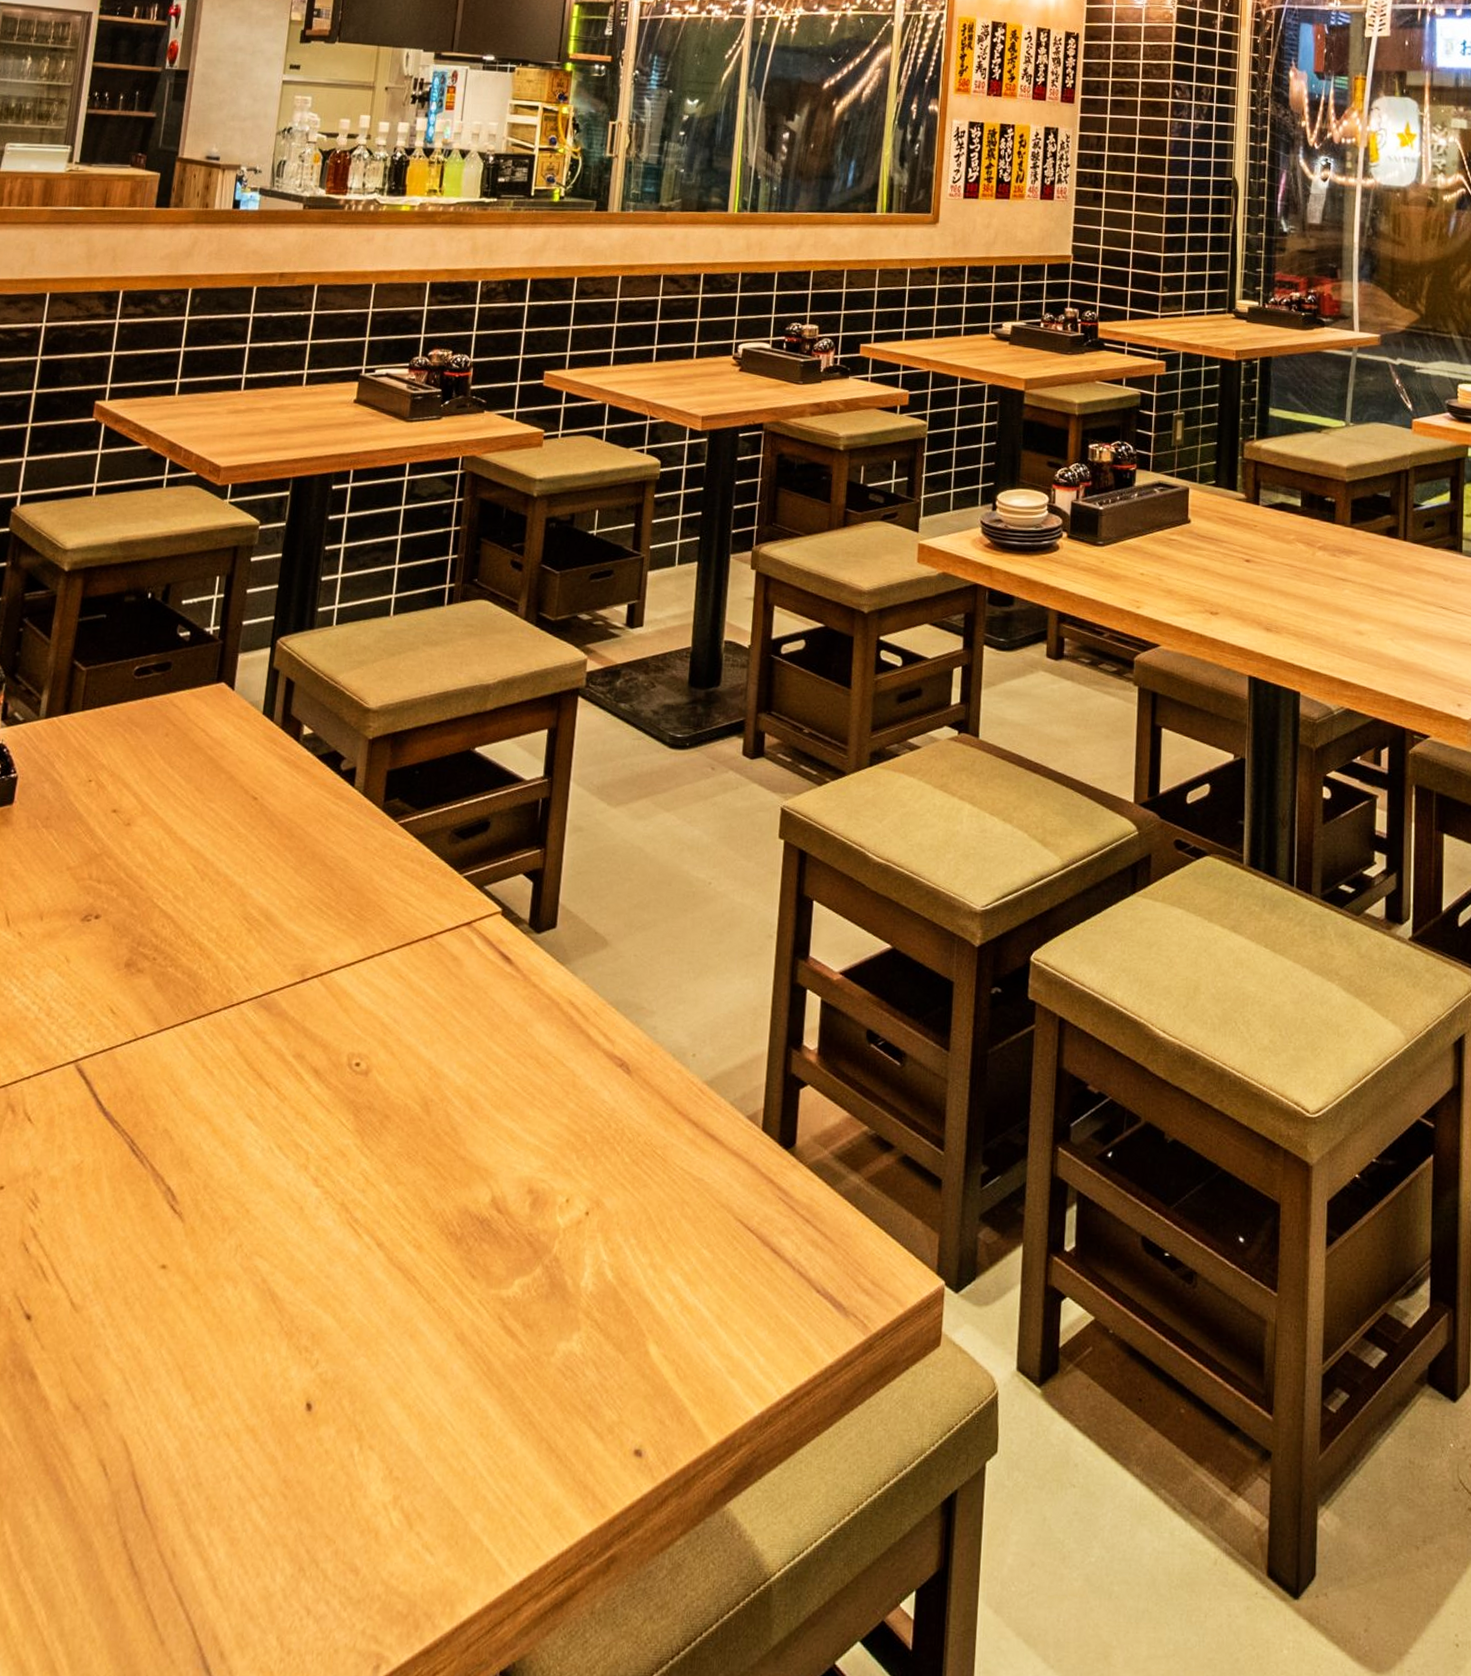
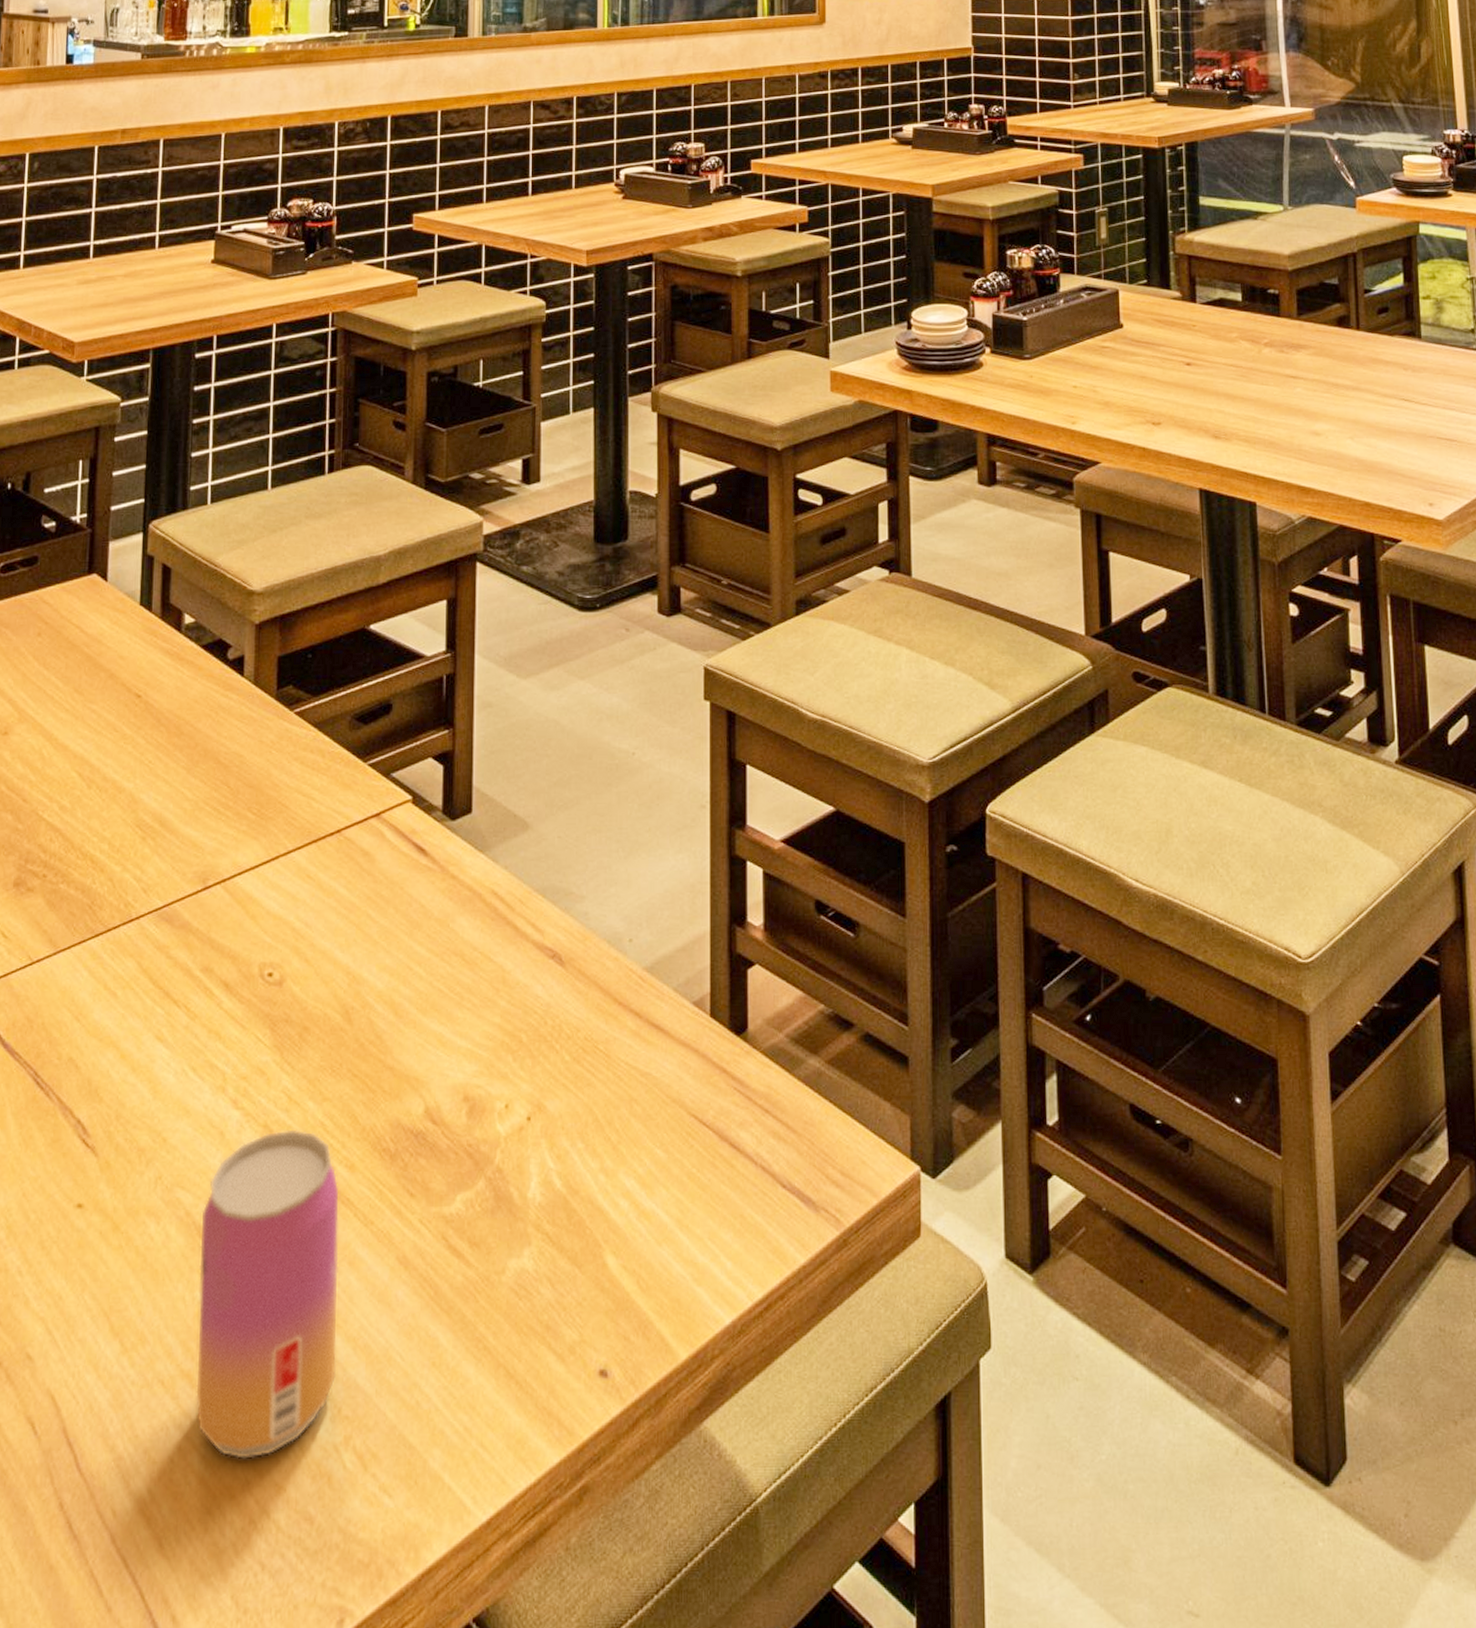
beverage can: none [257,1208,407,1511] -> present [196,1129,339,1459]

